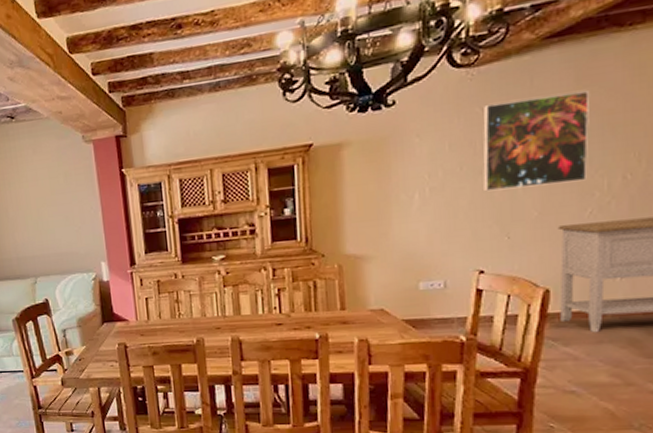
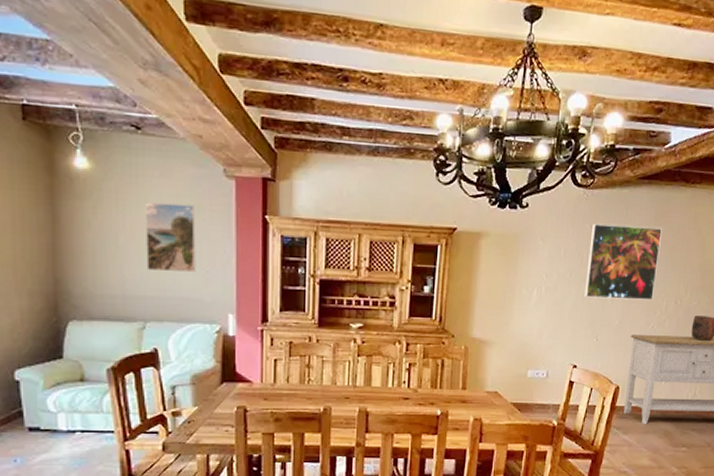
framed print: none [25,172,70,233] -> present [146,202,196,273]

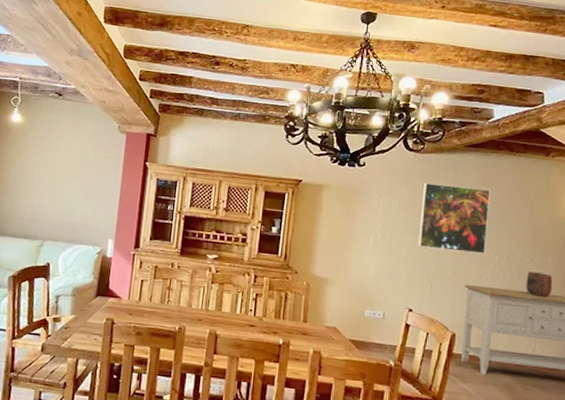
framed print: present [146,202,196,273] -> none [51,148,93,204]

